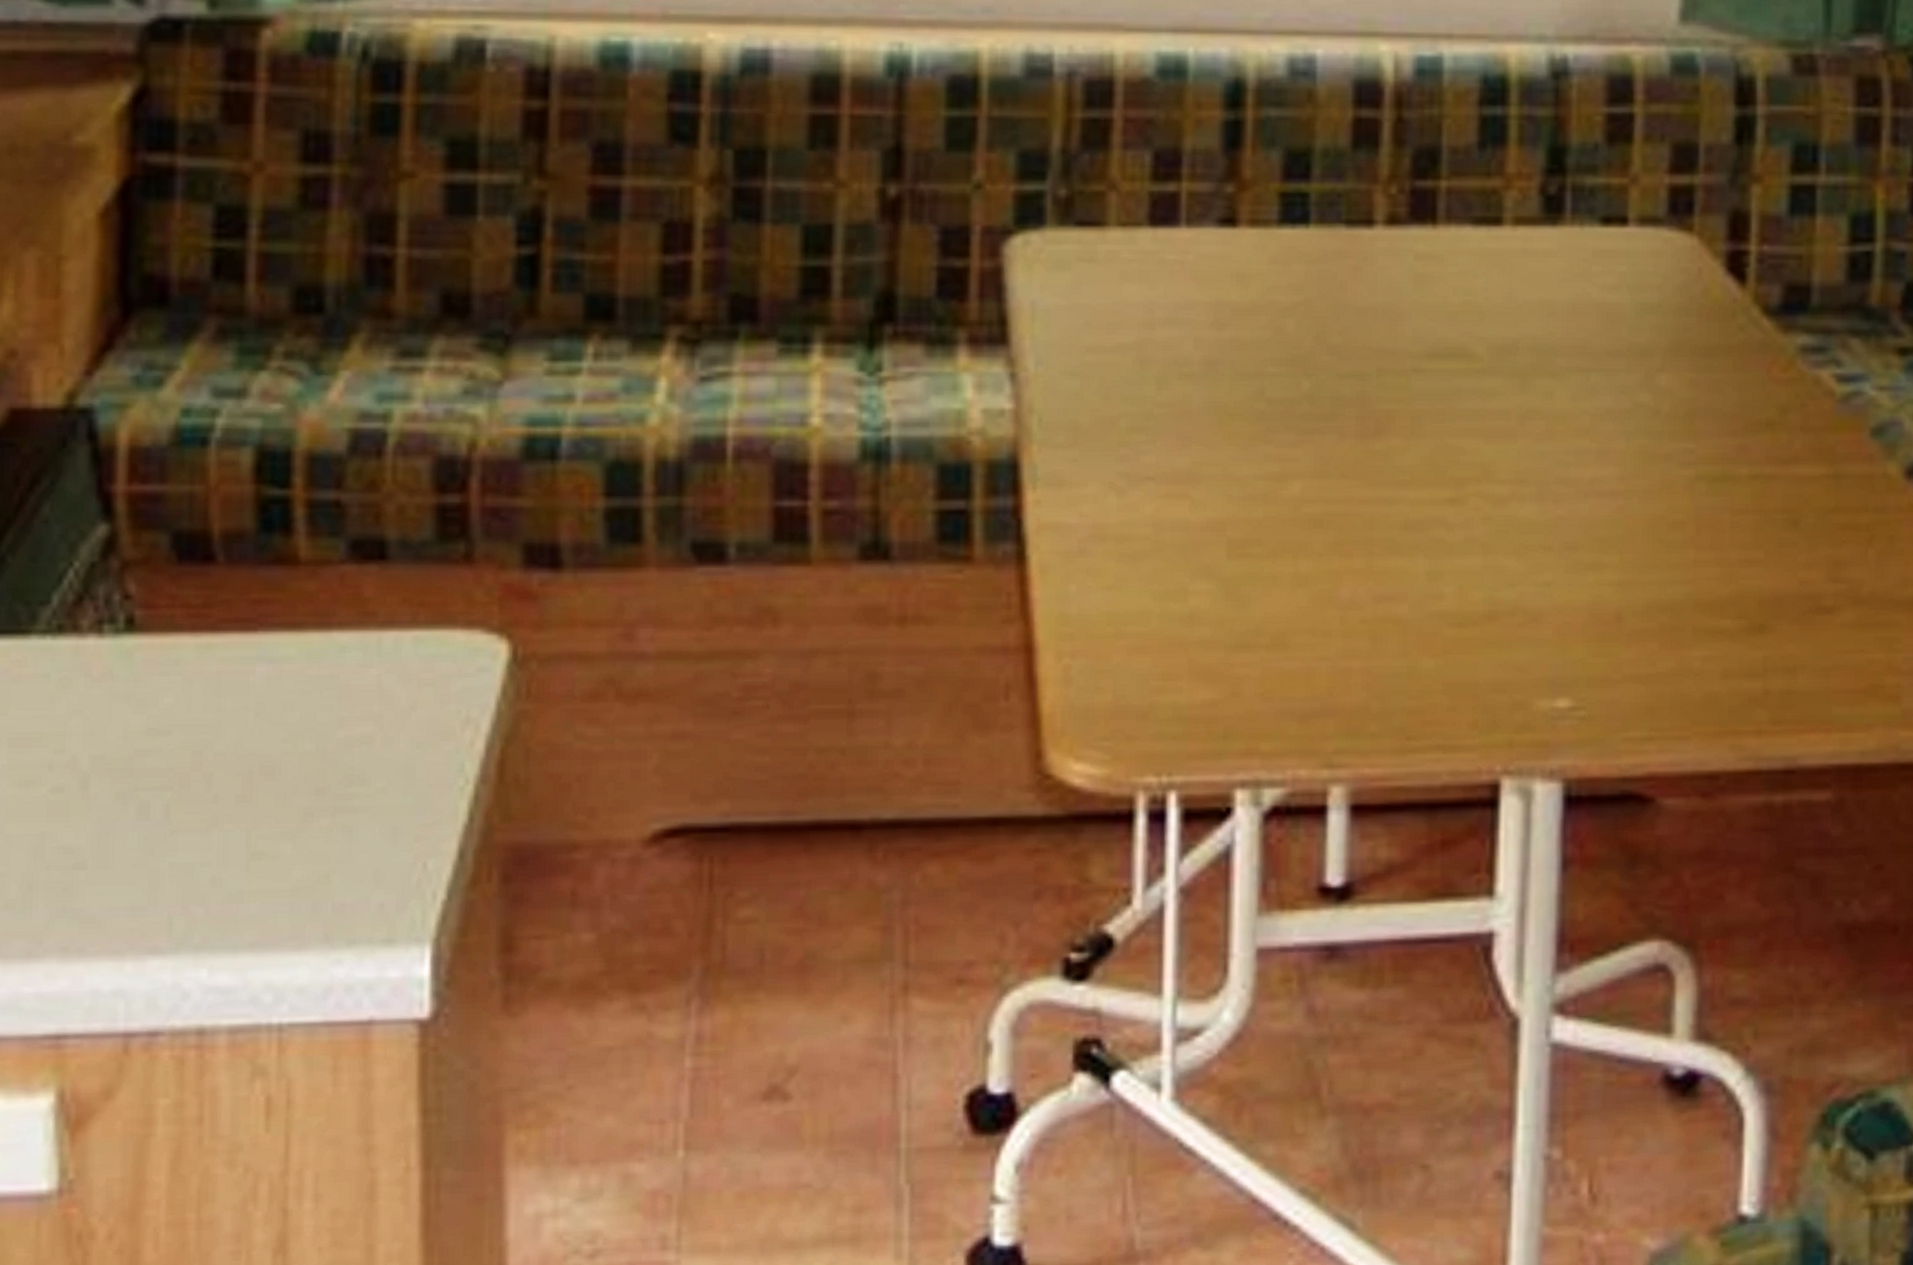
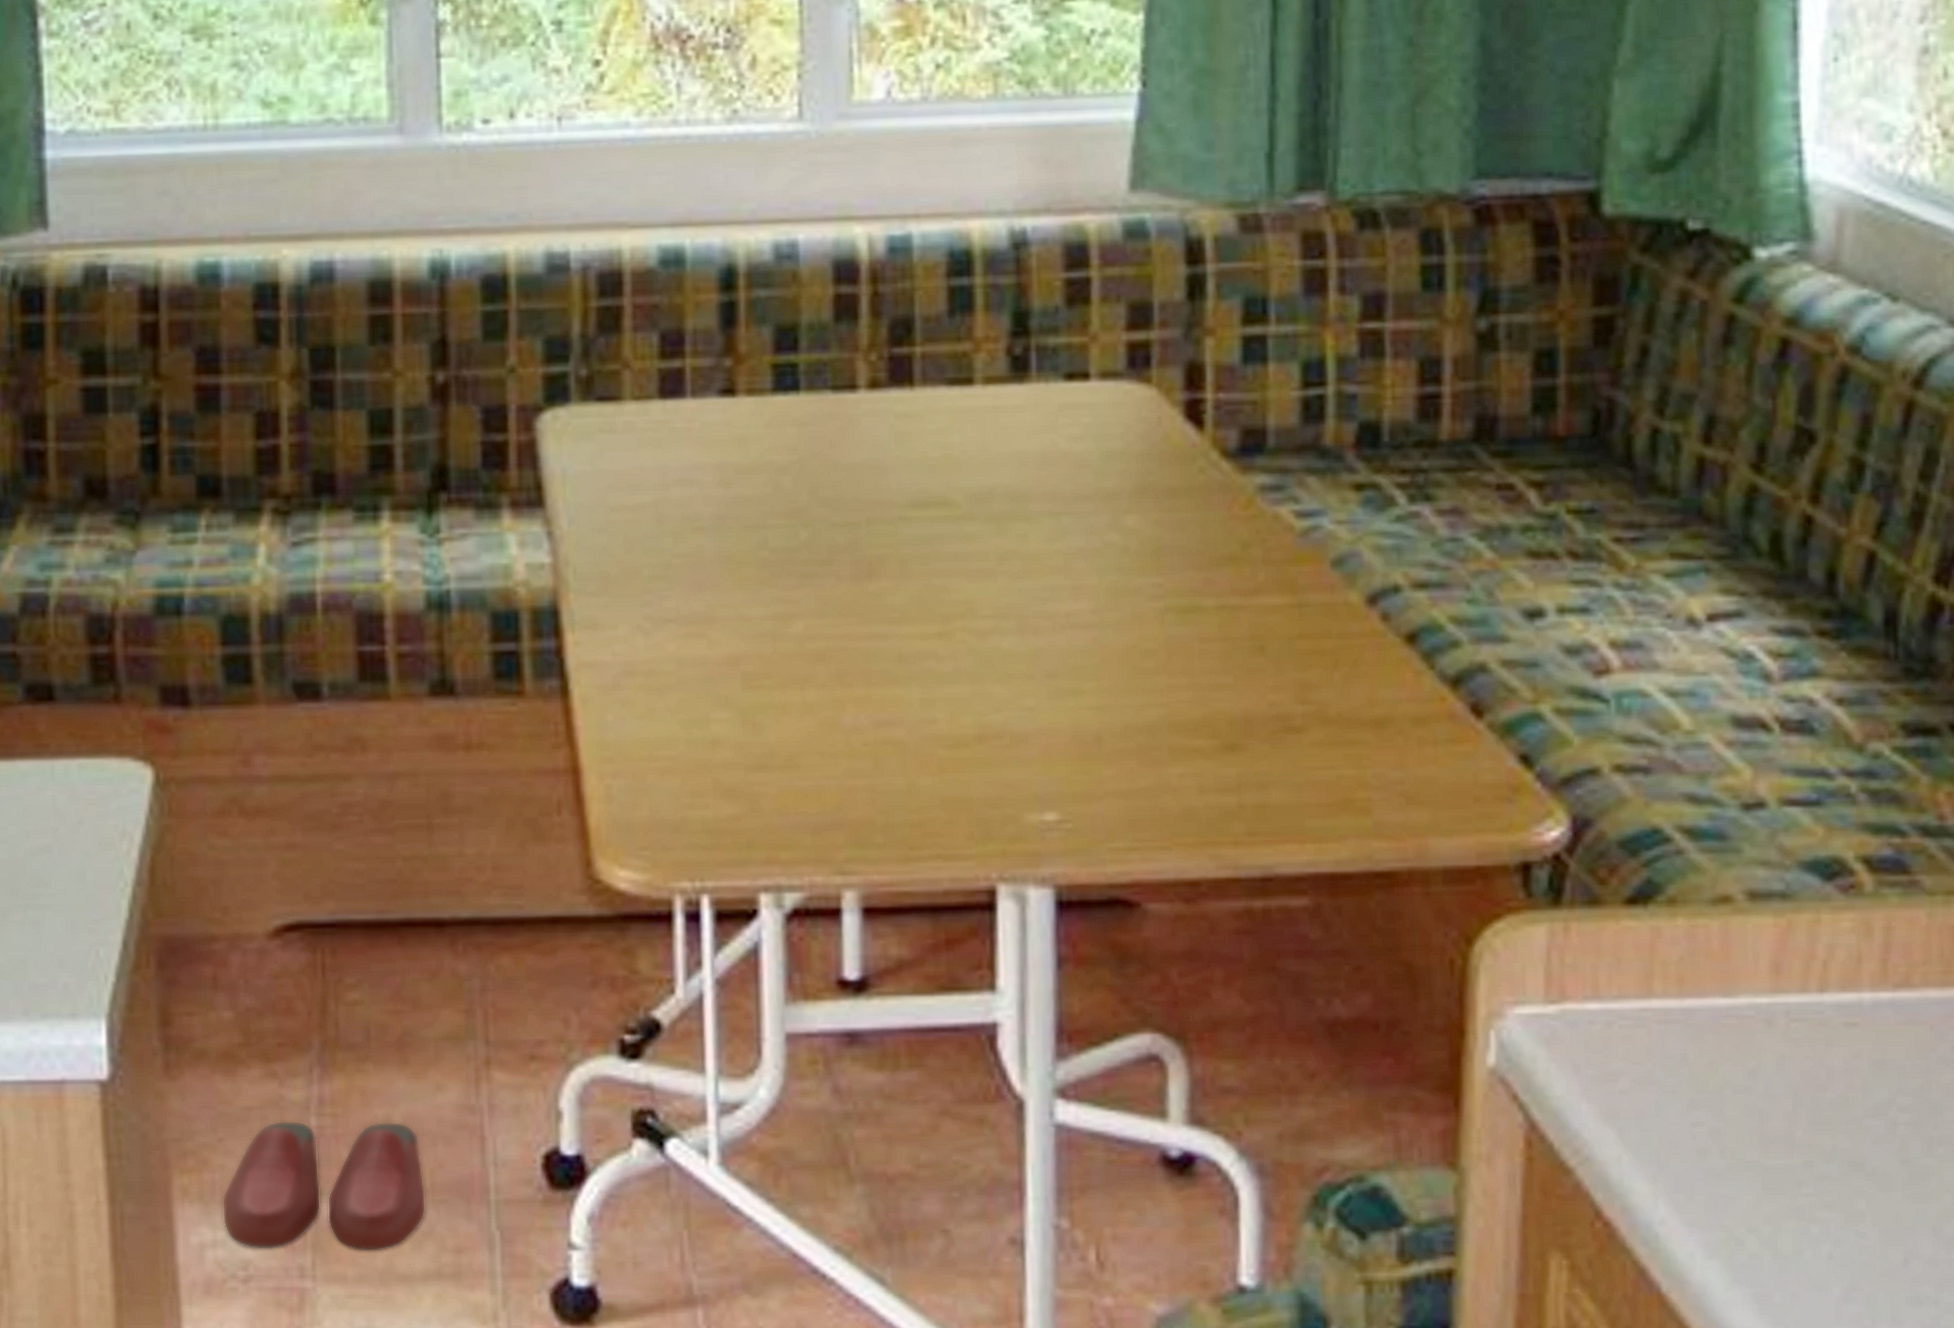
slippers: none [566,1060,822,1217] -> present [221,1120,426,1250]

